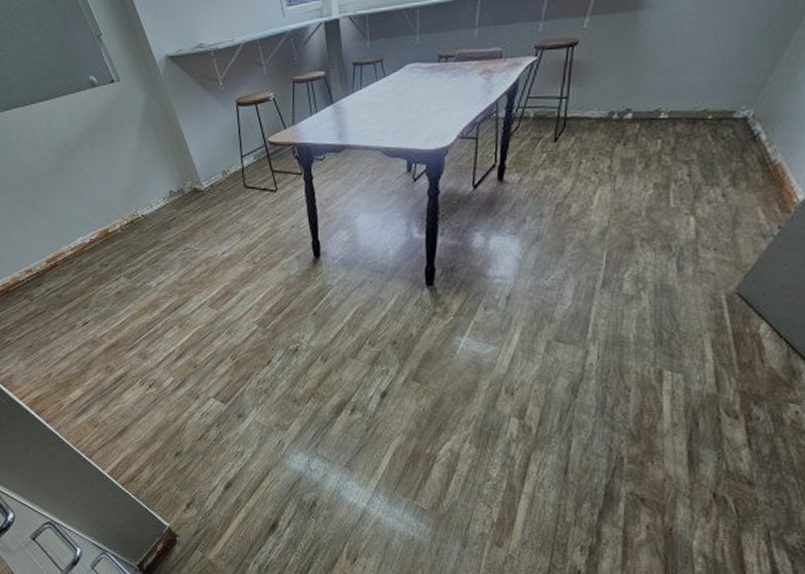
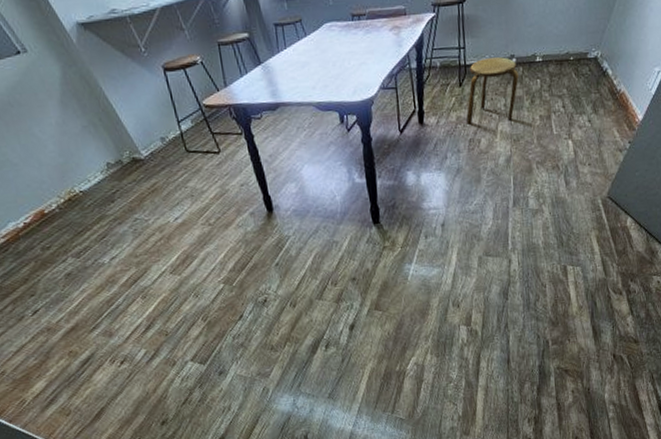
stool: none [557,111,634,186] -> present [466,57,519,125]

